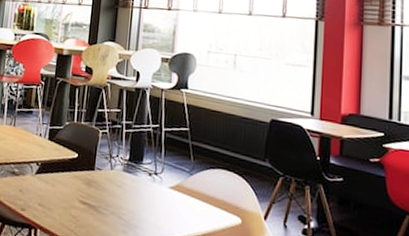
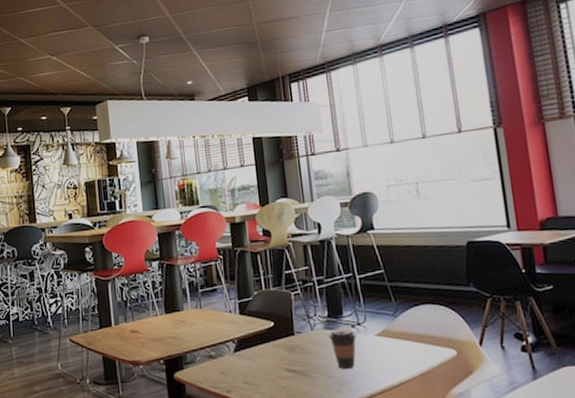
coffee cup: none [125,173,151,214] -> present [328,328,356,369]

